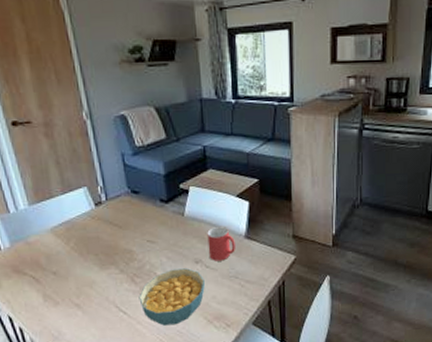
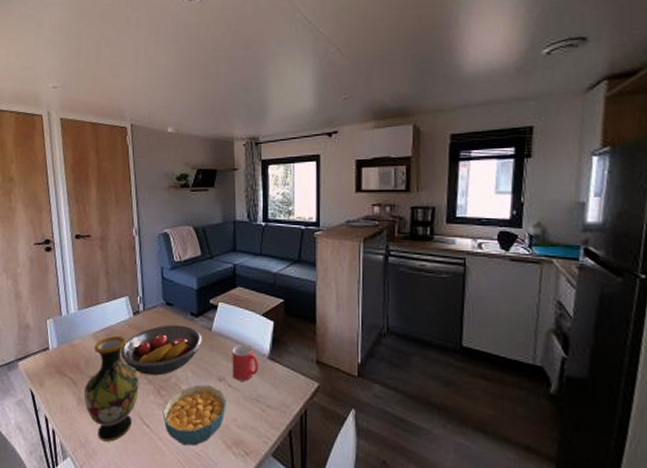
vase: none [50,228,111,332] -> present [85,335,139,442]
fruit bowl: none [85,212,175,265] -> present [120,324,202,376]

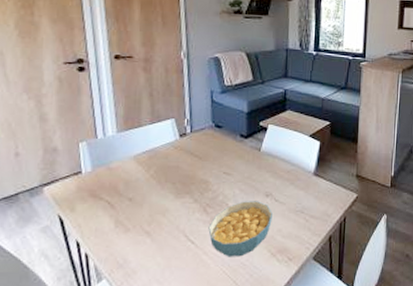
vase: present [85,335,139,442] -> none [123,157,185,261]
fruit bowl: present [120,324,202,376] -> none [164,146,251,195]
mug: present [232,344,258,381] -> none [279,162,304,196]

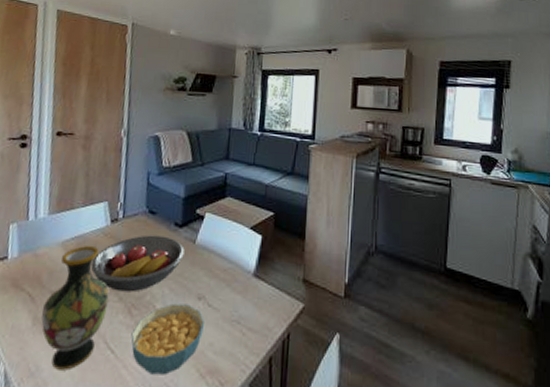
vase: none [123,157,185,261] -> present [41,245,110,370]
fruit bowl: none [164,146,251,195] -> present [90,235,185,292]

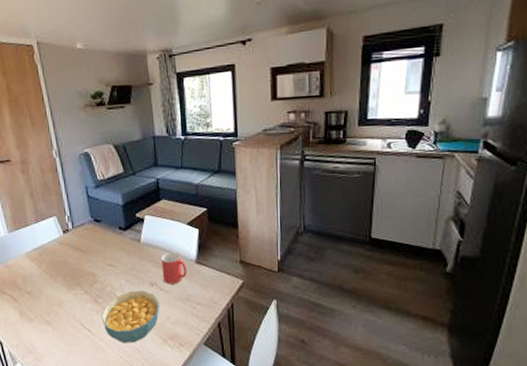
vase: present [41,245,110,370] -> none [25,253,77,347]
fruit bowl: present [90,235,185,292] -> none [55,239,132,287]
mug: none [213,259,243,301] -> present [161,251,187,284]

